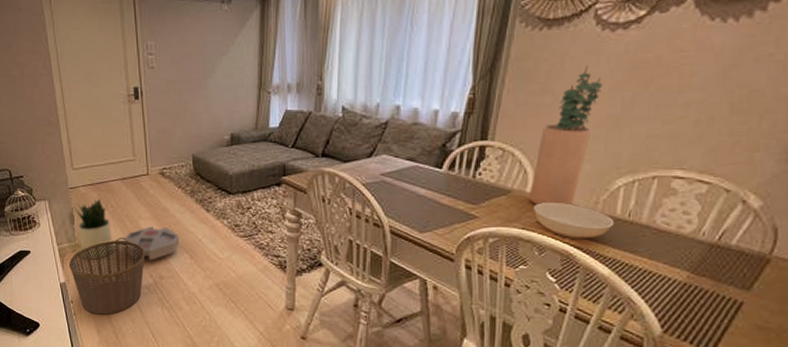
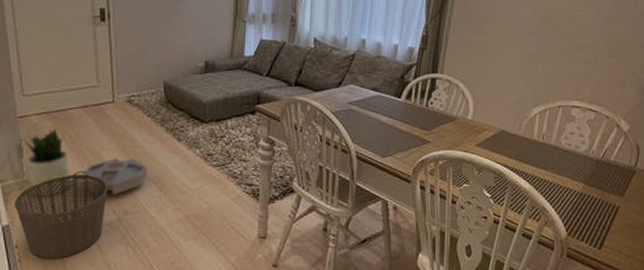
vase: present [529,65,603,206] -> none [470,12,523,131]
bowl: present [533,203,615,240] -> none [473,128,533,160]

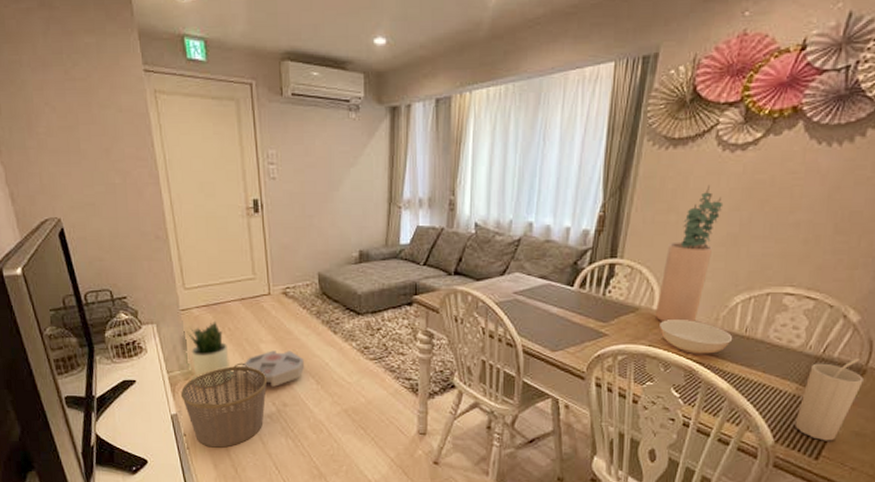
vase: none [470,12,523,131] -> present [656,185,724,323]
bowl: none [473,128,533,160] -> present [660,320,733,355]
cup: none [583,160,633,233] -> present [795,357,864,441]

